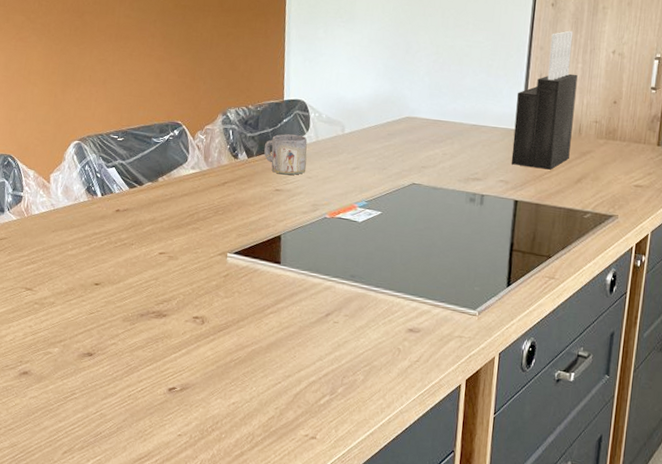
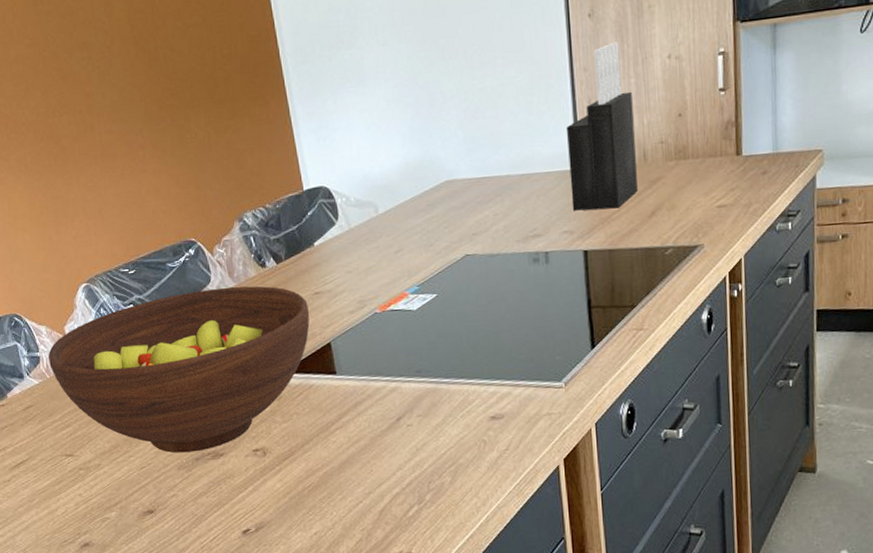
fruit bowl: none [29,166,268,309] -> present [47,286,310,453]
mug: present [264,134,308,175] -> none [292,226,344,275]

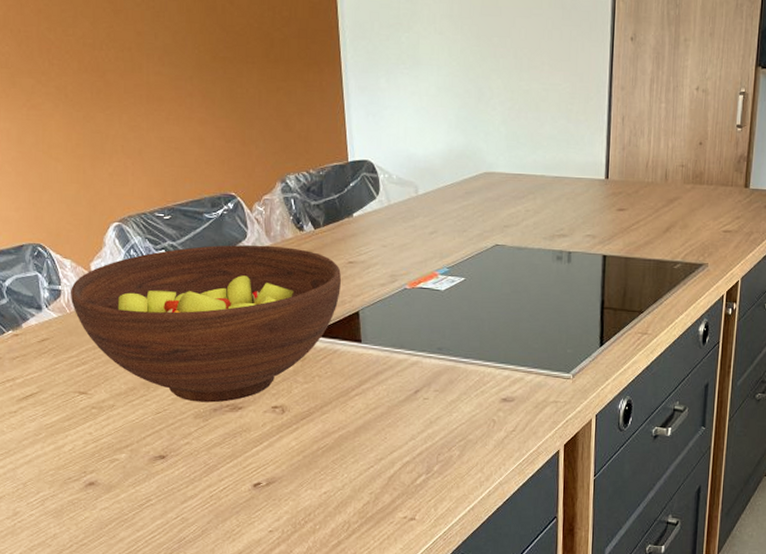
knife block: present [565,41,638,211] -> none [597,67,661,220]

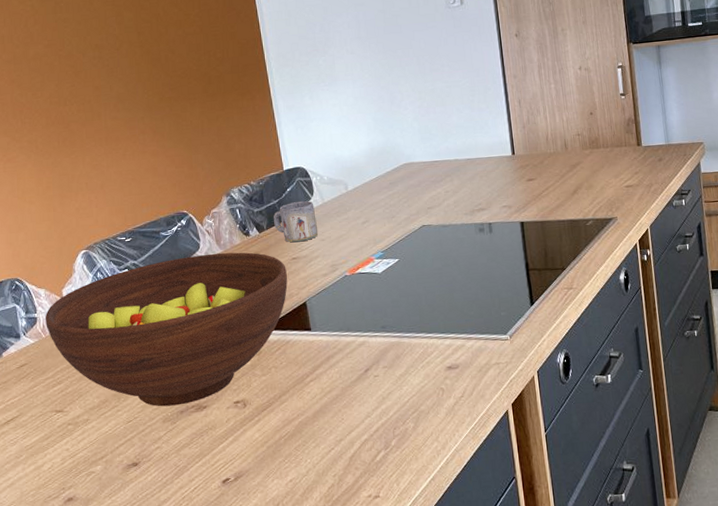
mug: none [331,199,380,245] -> present [273,201,319,243]

